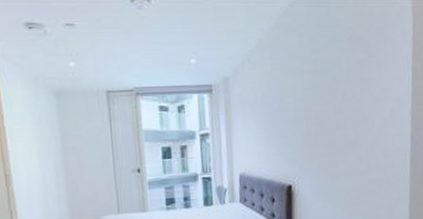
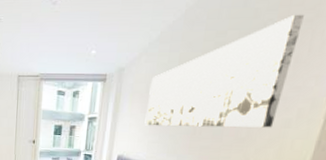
wall art: none [258,23,375,138] -> present [144,14,304,128]

